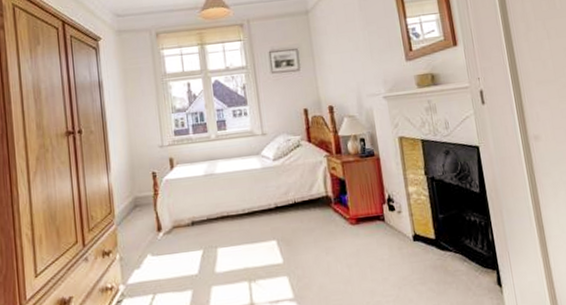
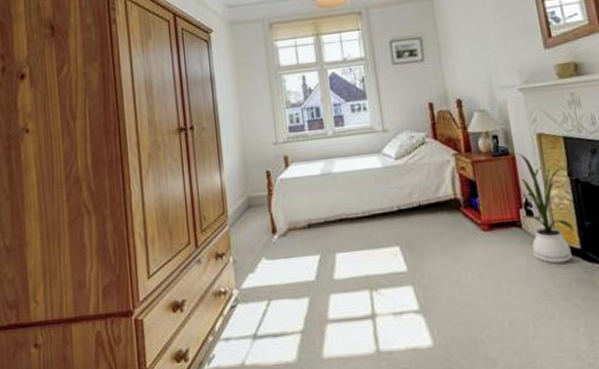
house plant: none [381,154,429,253] -> present [516,153,574,264]

